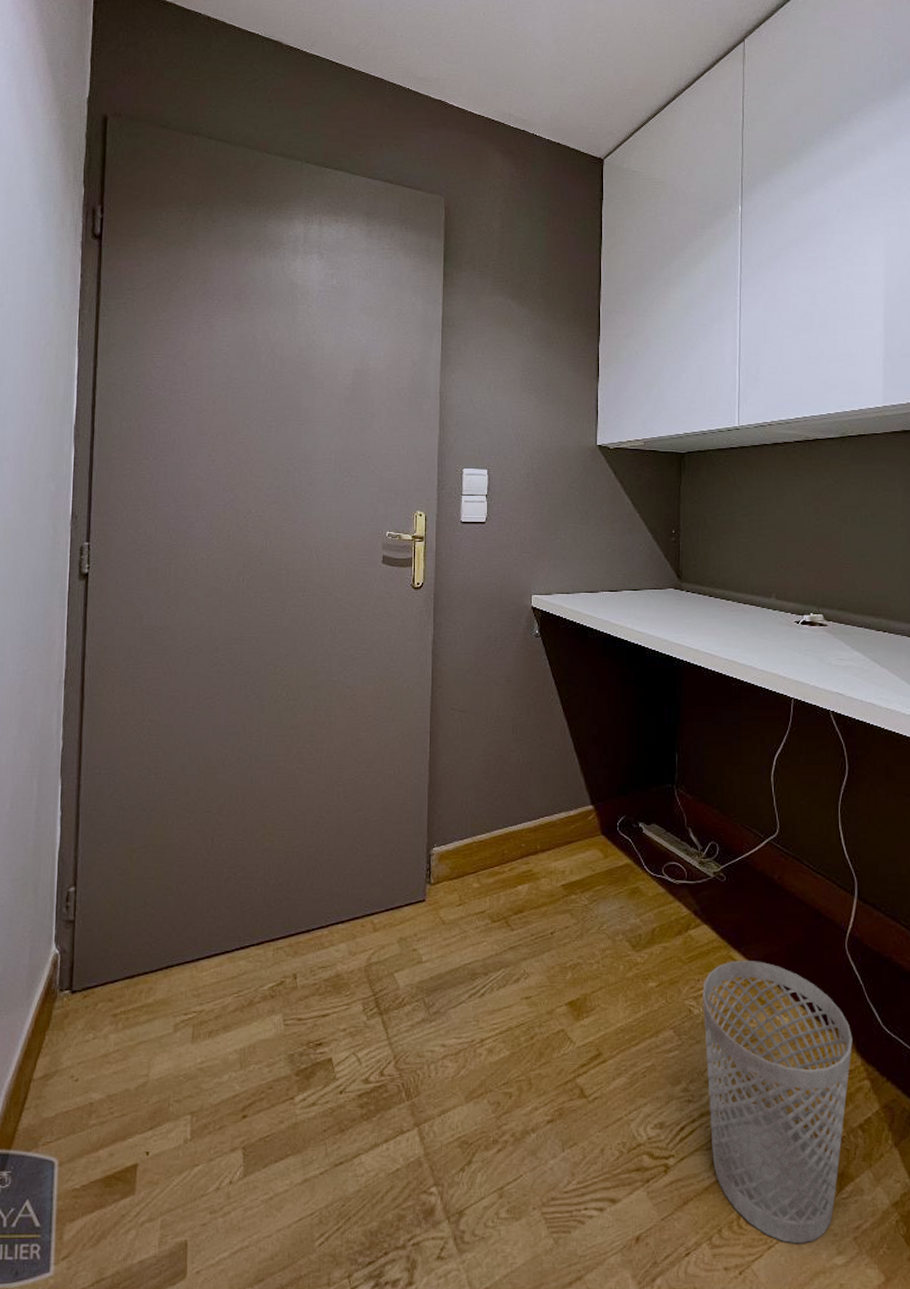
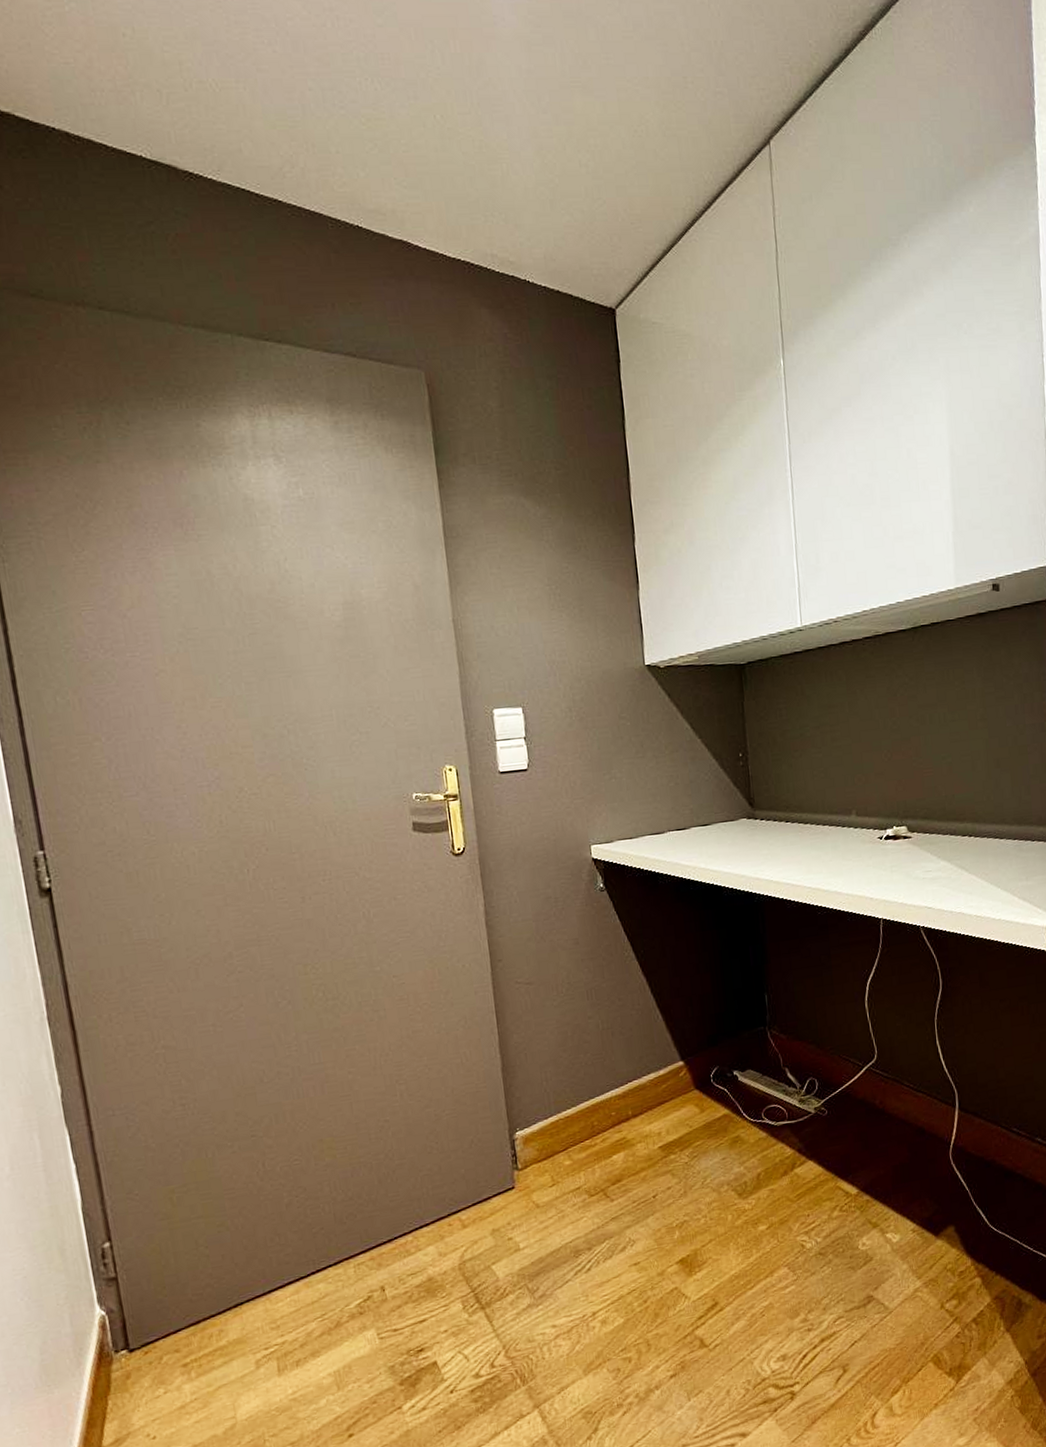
wastebasket: present [703,960,853,1244] -> none [813,1186,962,1437]

